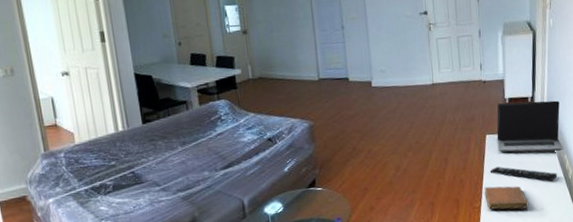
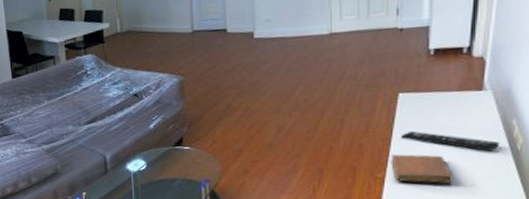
laptop computer: present [496,100,564,153] -> none [413,51,513,115]

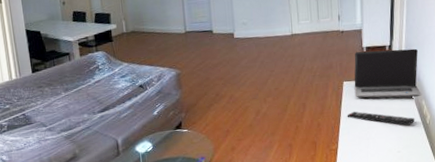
notebook: present [391,154,454,184] -> none [341,129,386,152]
laptop computer: none [413,51,513,115] -> present [354,48,422,98]

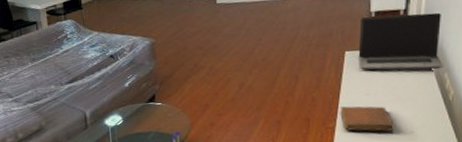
notebook: none [341,129,386,152] -> present [340,106,395,132]
remote control: present [347,111,415,125] -> none [348,84,435,102]

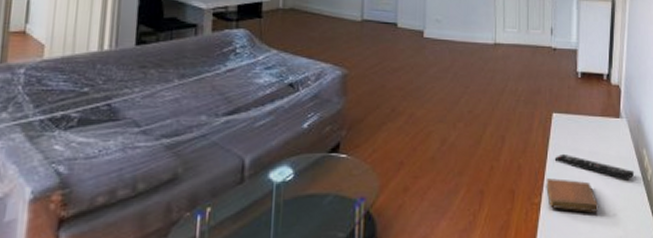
remote control: none [348,84,435,102] -> present [554,153,635,179]
laptop computer: present [358,12,445,70] -> none [565,77,643,144]

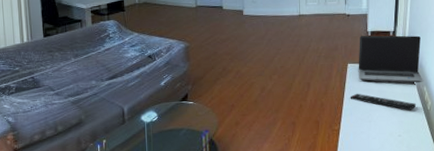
notebook: present [546,178,599,212] -> none [343,111,387,135]
laptop computer: none [565,77,643,144] -> present [358,35,424,83]

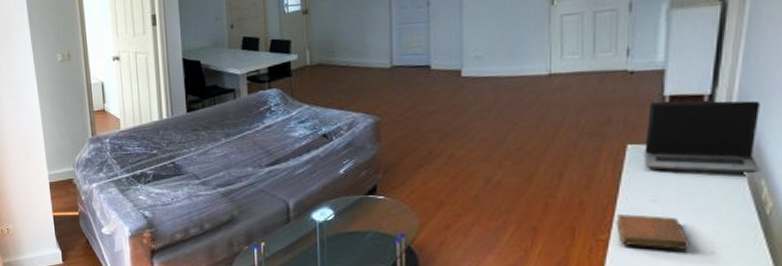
notebook: none [343,111,387,135] -> present [616,214,690,250]
remote control: present [350,93,417,110] -> none [628,187,746,214]

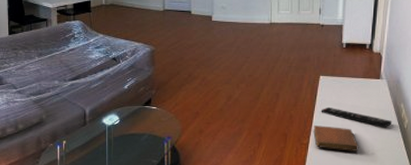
remote control: none [628,187,746,214] -> present [321,106,392,127]
laptop computer: present [644,100,762,174] -> none [330,48,401,100]

